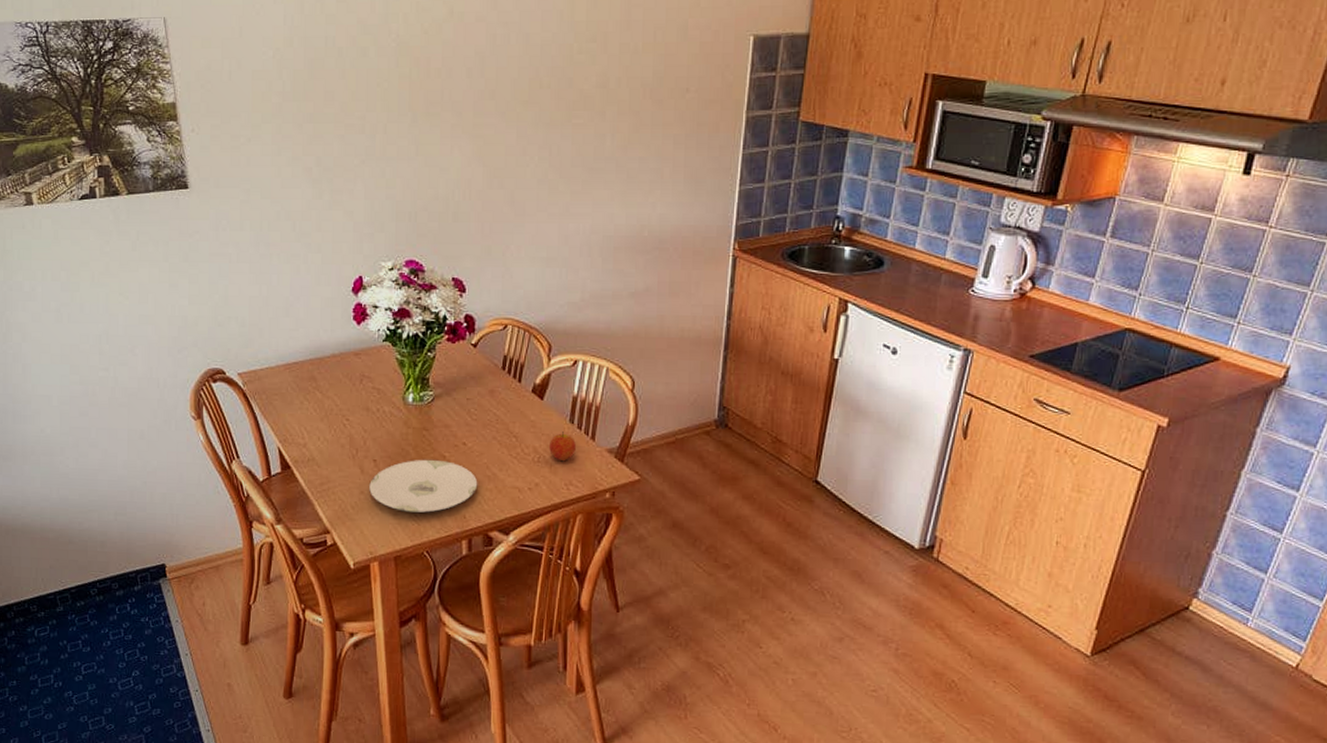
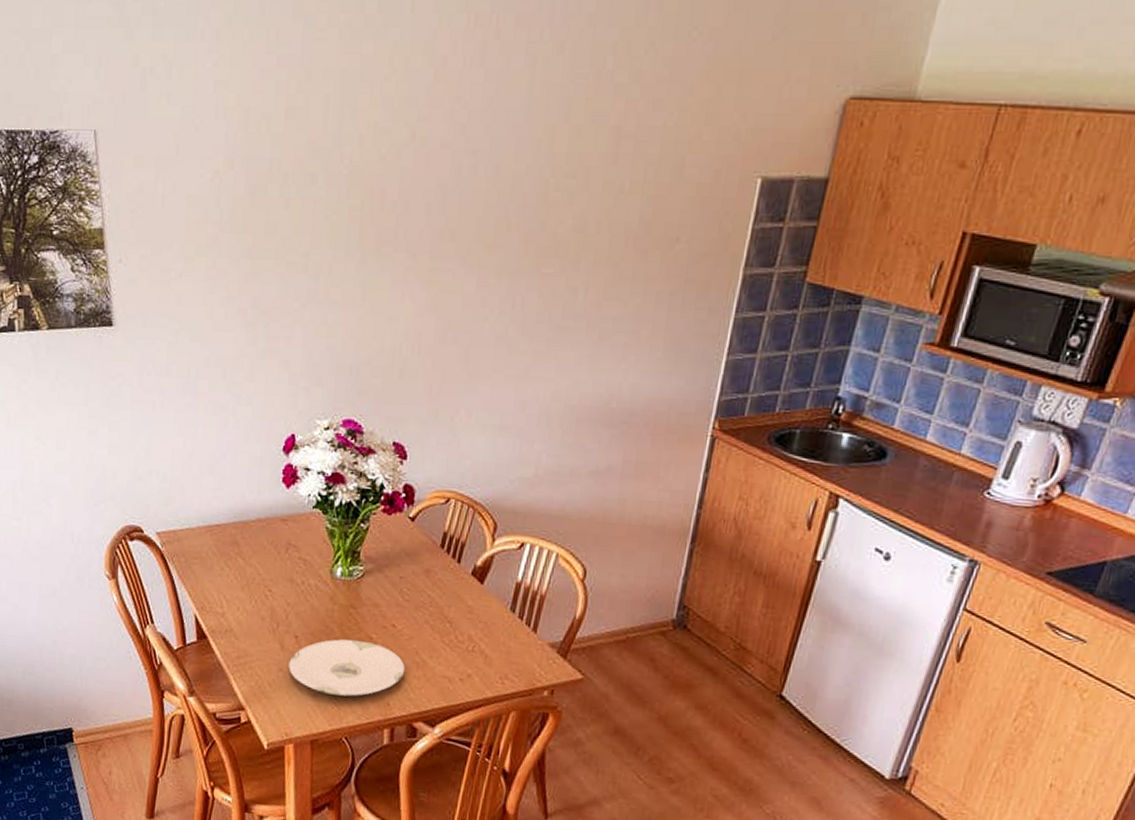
fruit: present [549,432,576,462] -> none [486,620,516,653]

